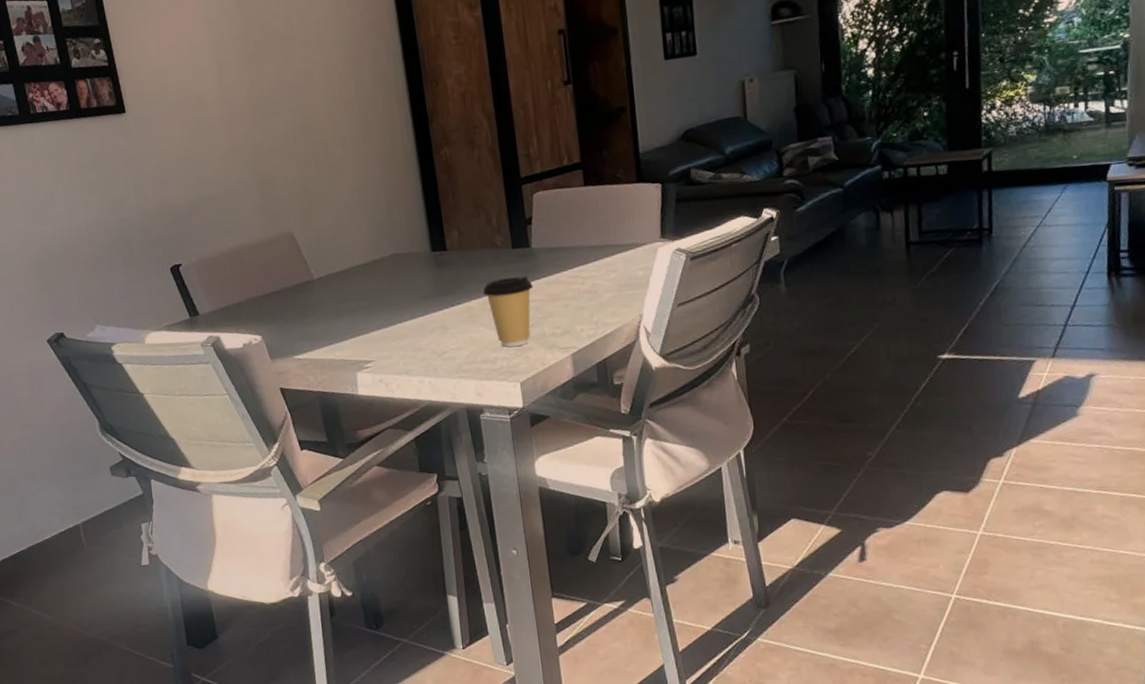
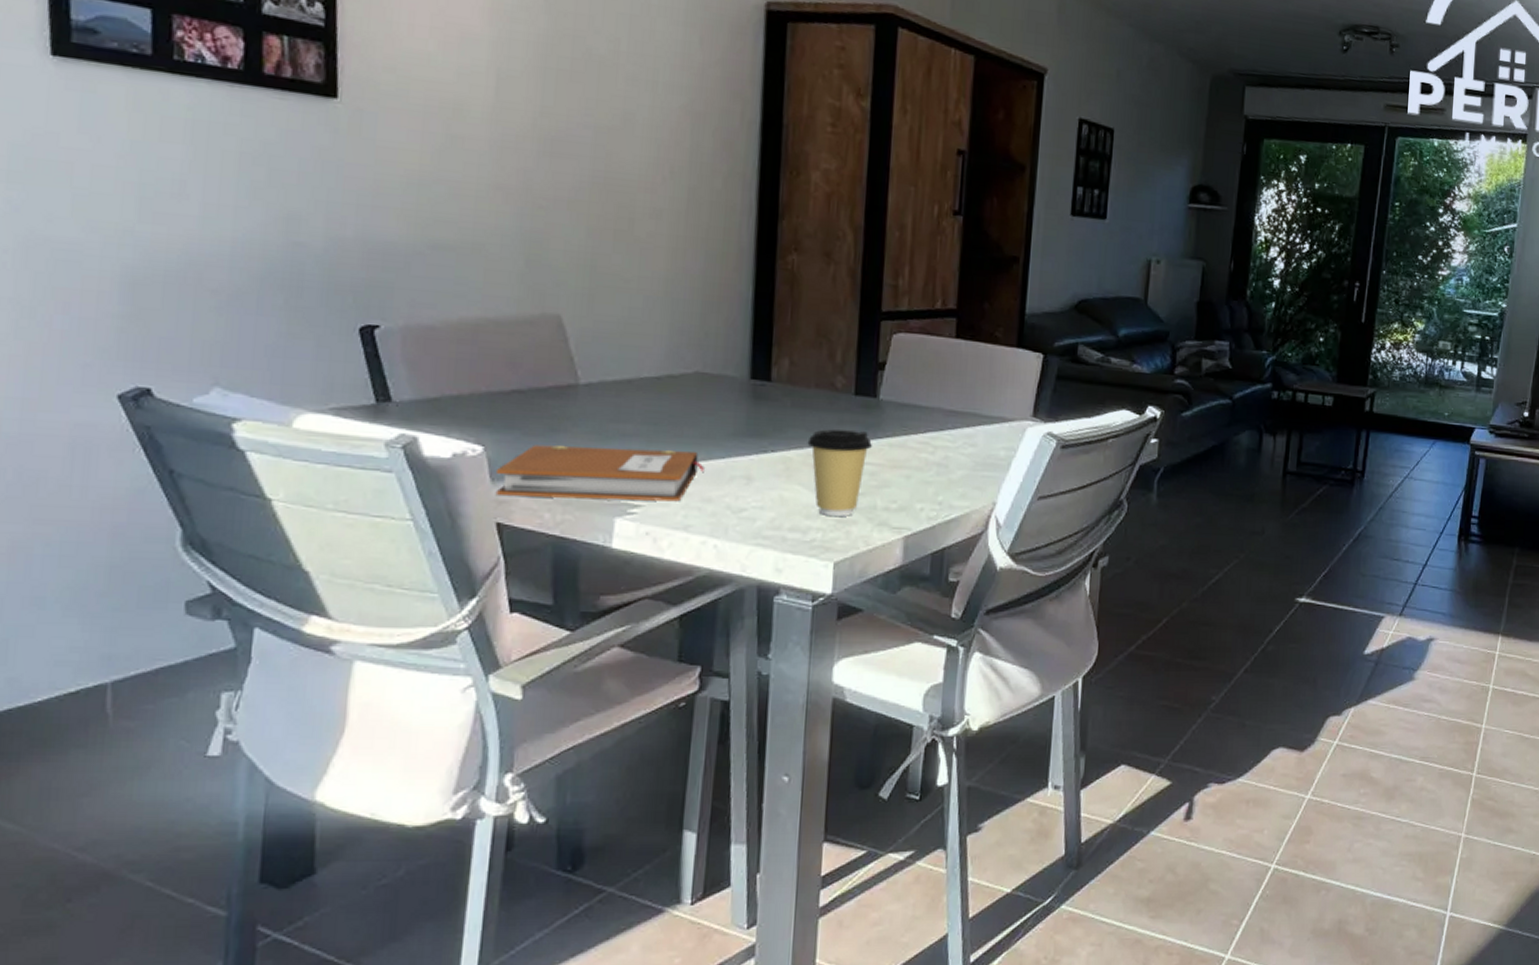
notebook: none [272,315,412,369] -> present [495,444,704,502]

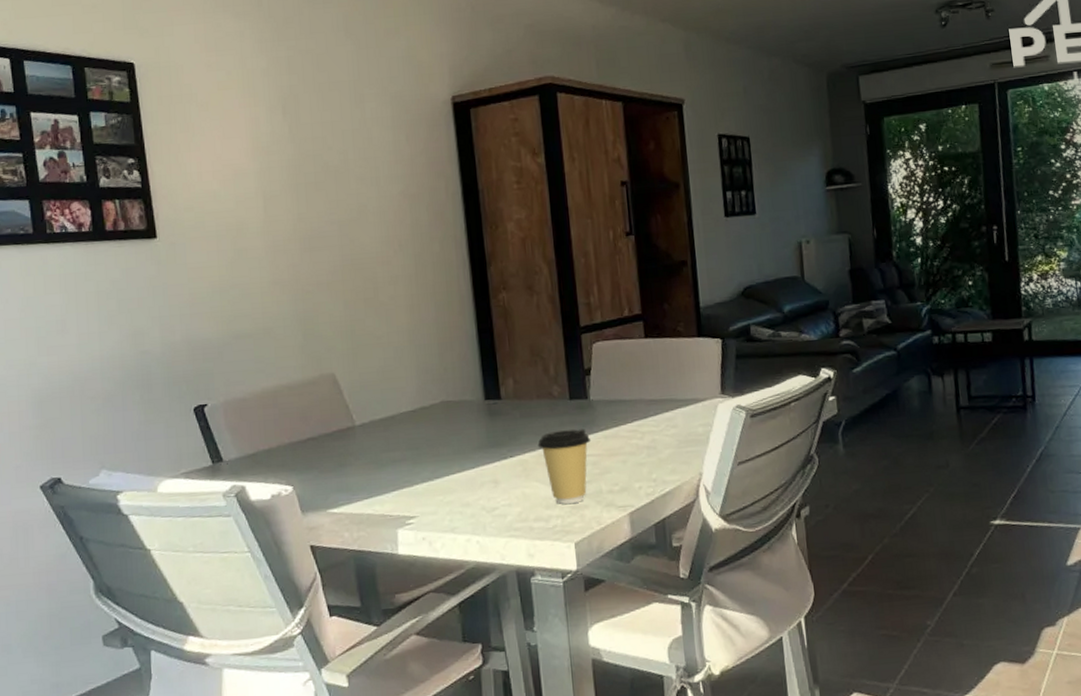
notebook: present [495,444,704,502] -> none [304,467,460,524]

